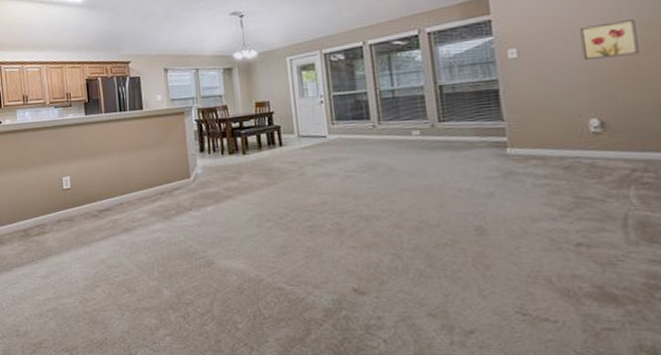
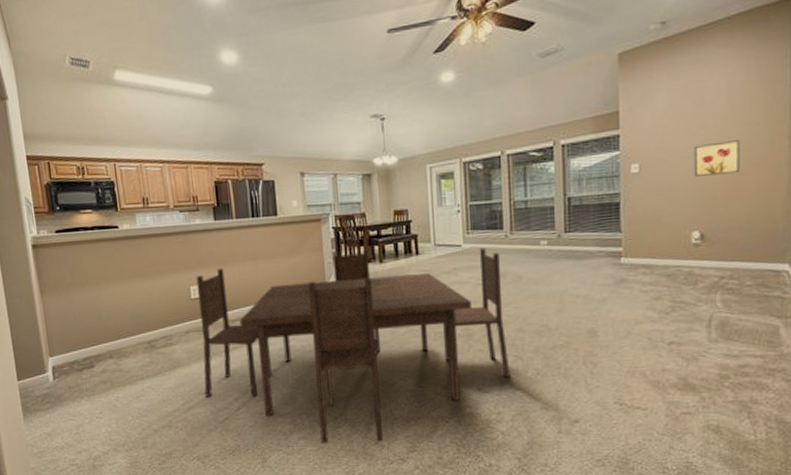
dining set: none [68,138,389,343] -> present [196,247,510,444]

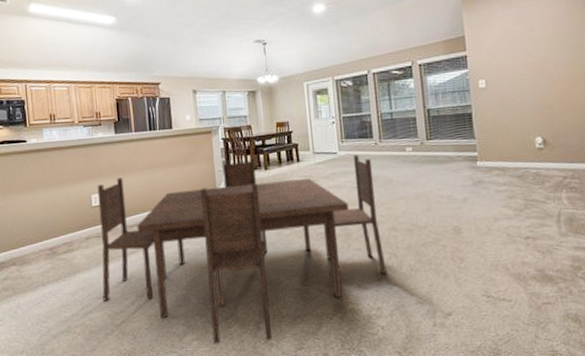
wall art: present [694,140,740,177] -> none [530,59,570,90]

